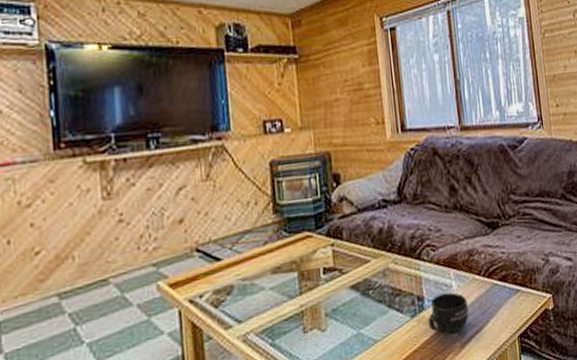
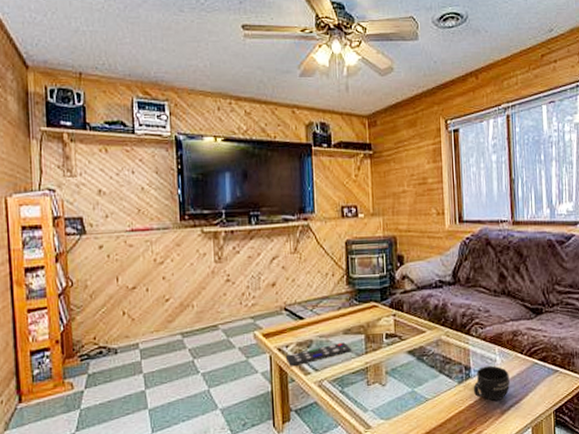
remote control: none [199,283,283,322] -> present [285,342,351,367]

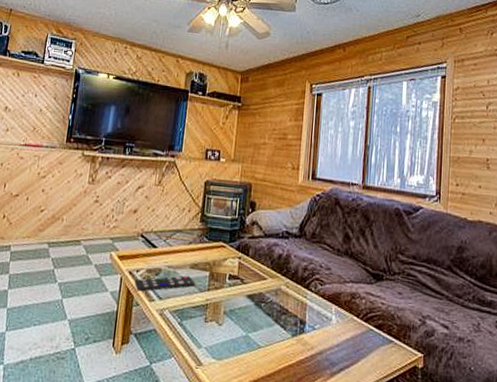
mug: present [473,365,510,401] -> none [305,323,343,361]

